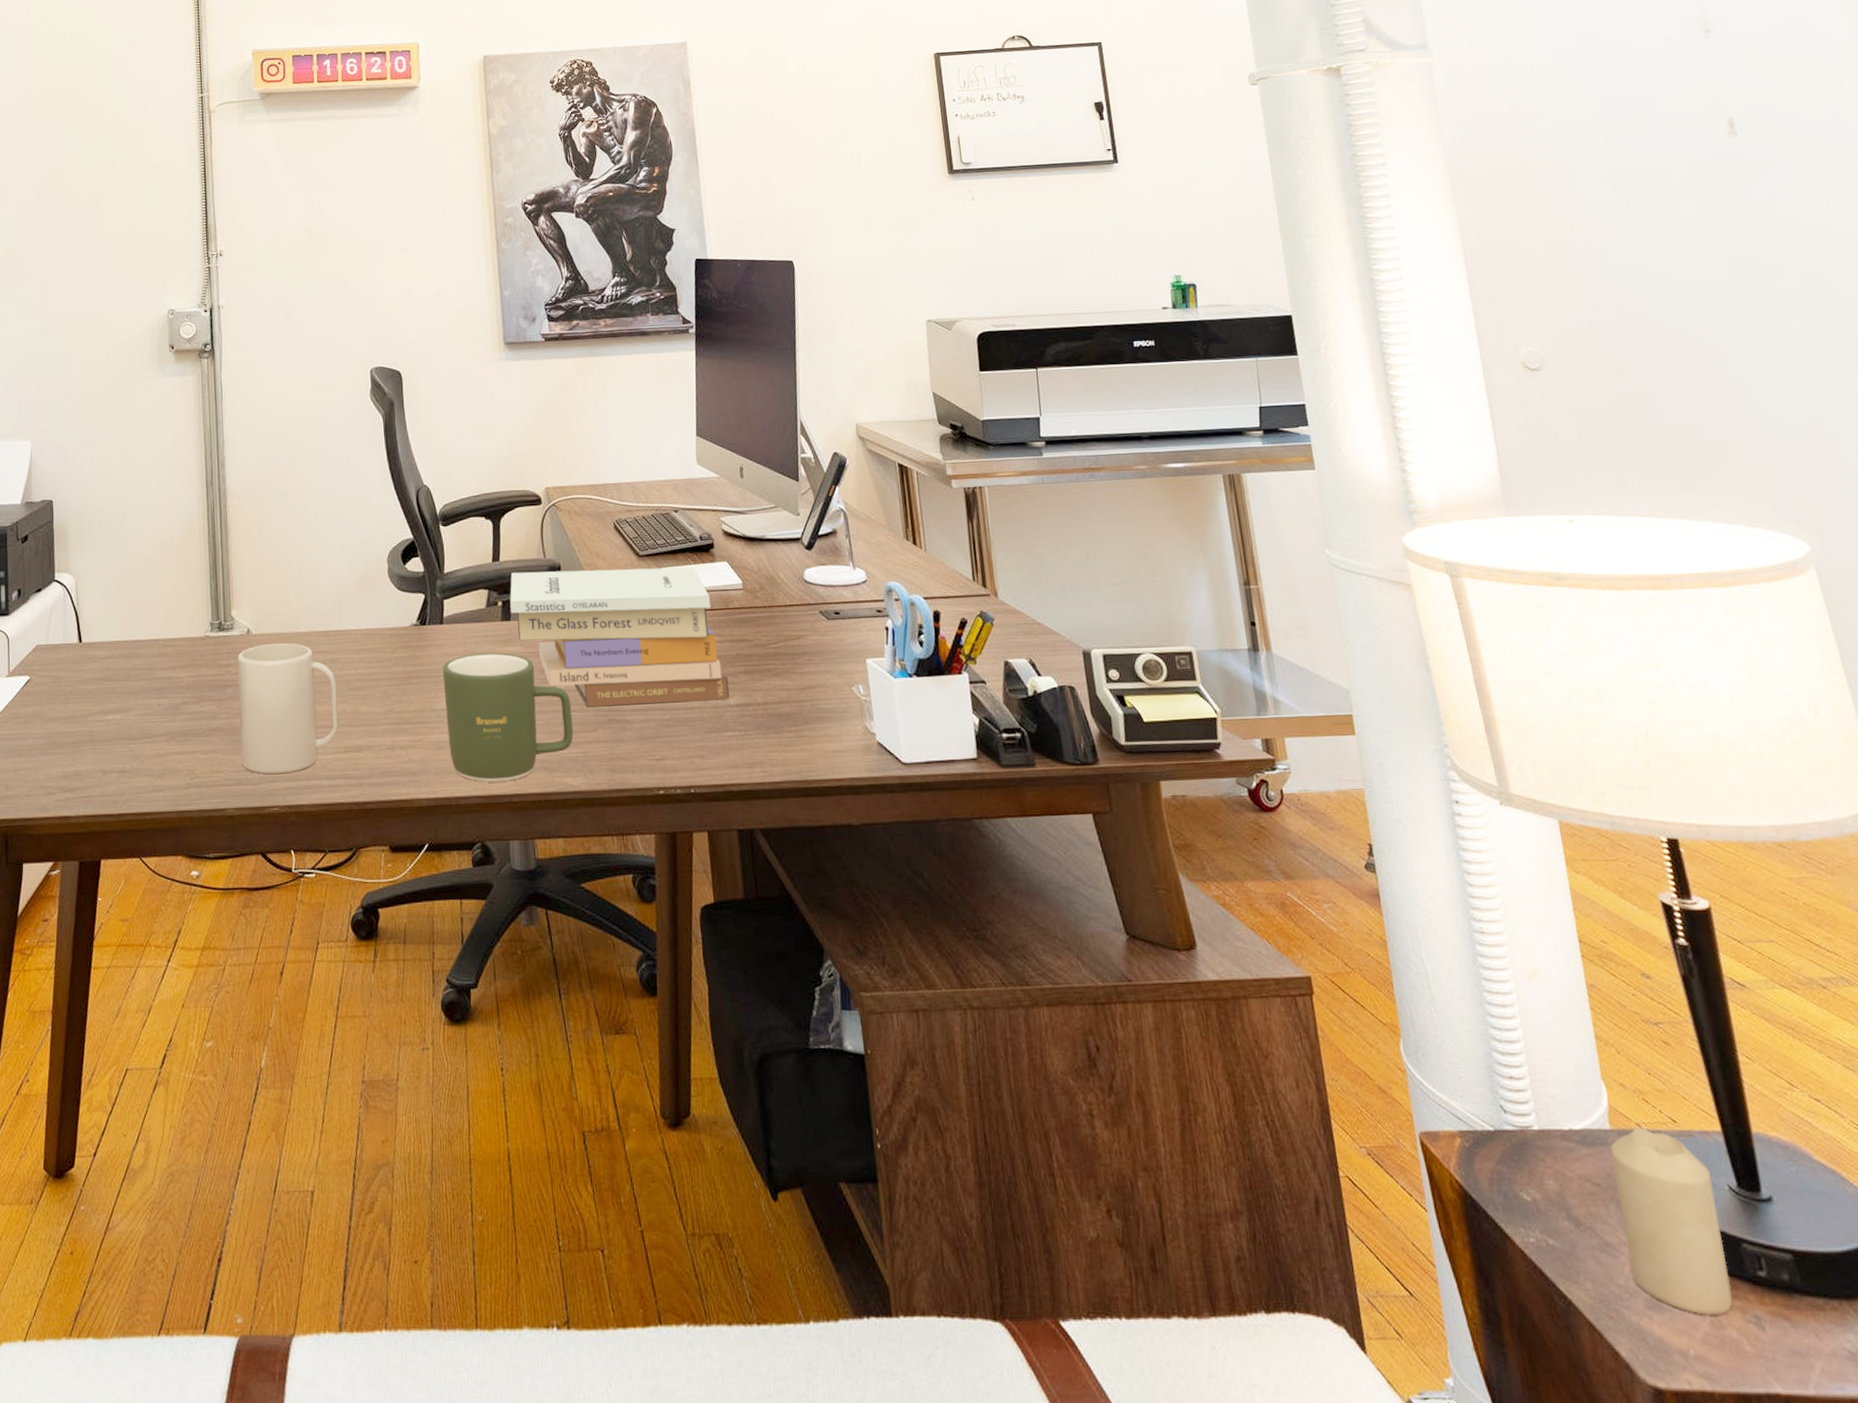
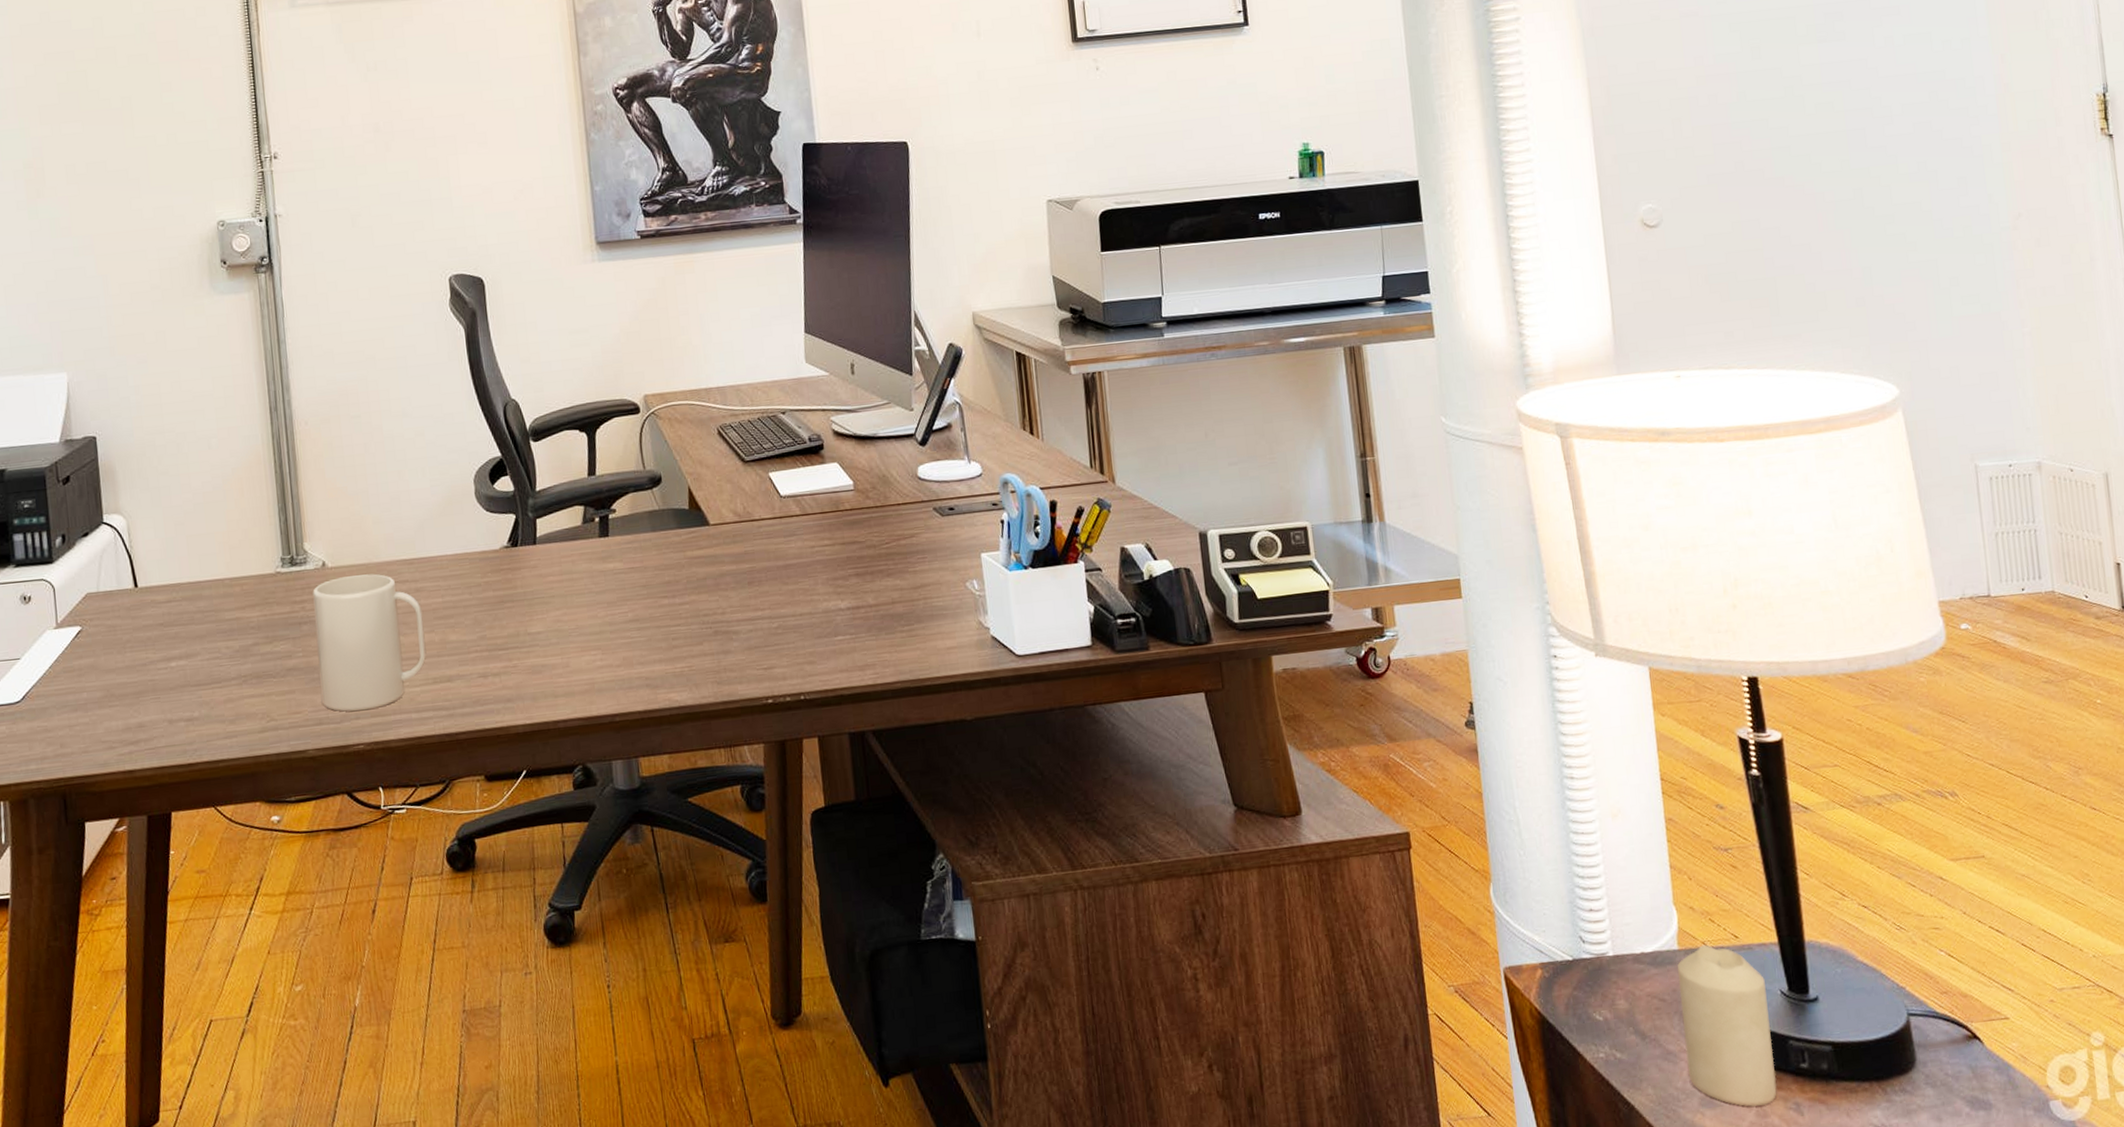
mug: present [442,652,574,783] -> none [537,570,678,704]
books: present [510,567,730,707] -> none [607,470,841,621]

